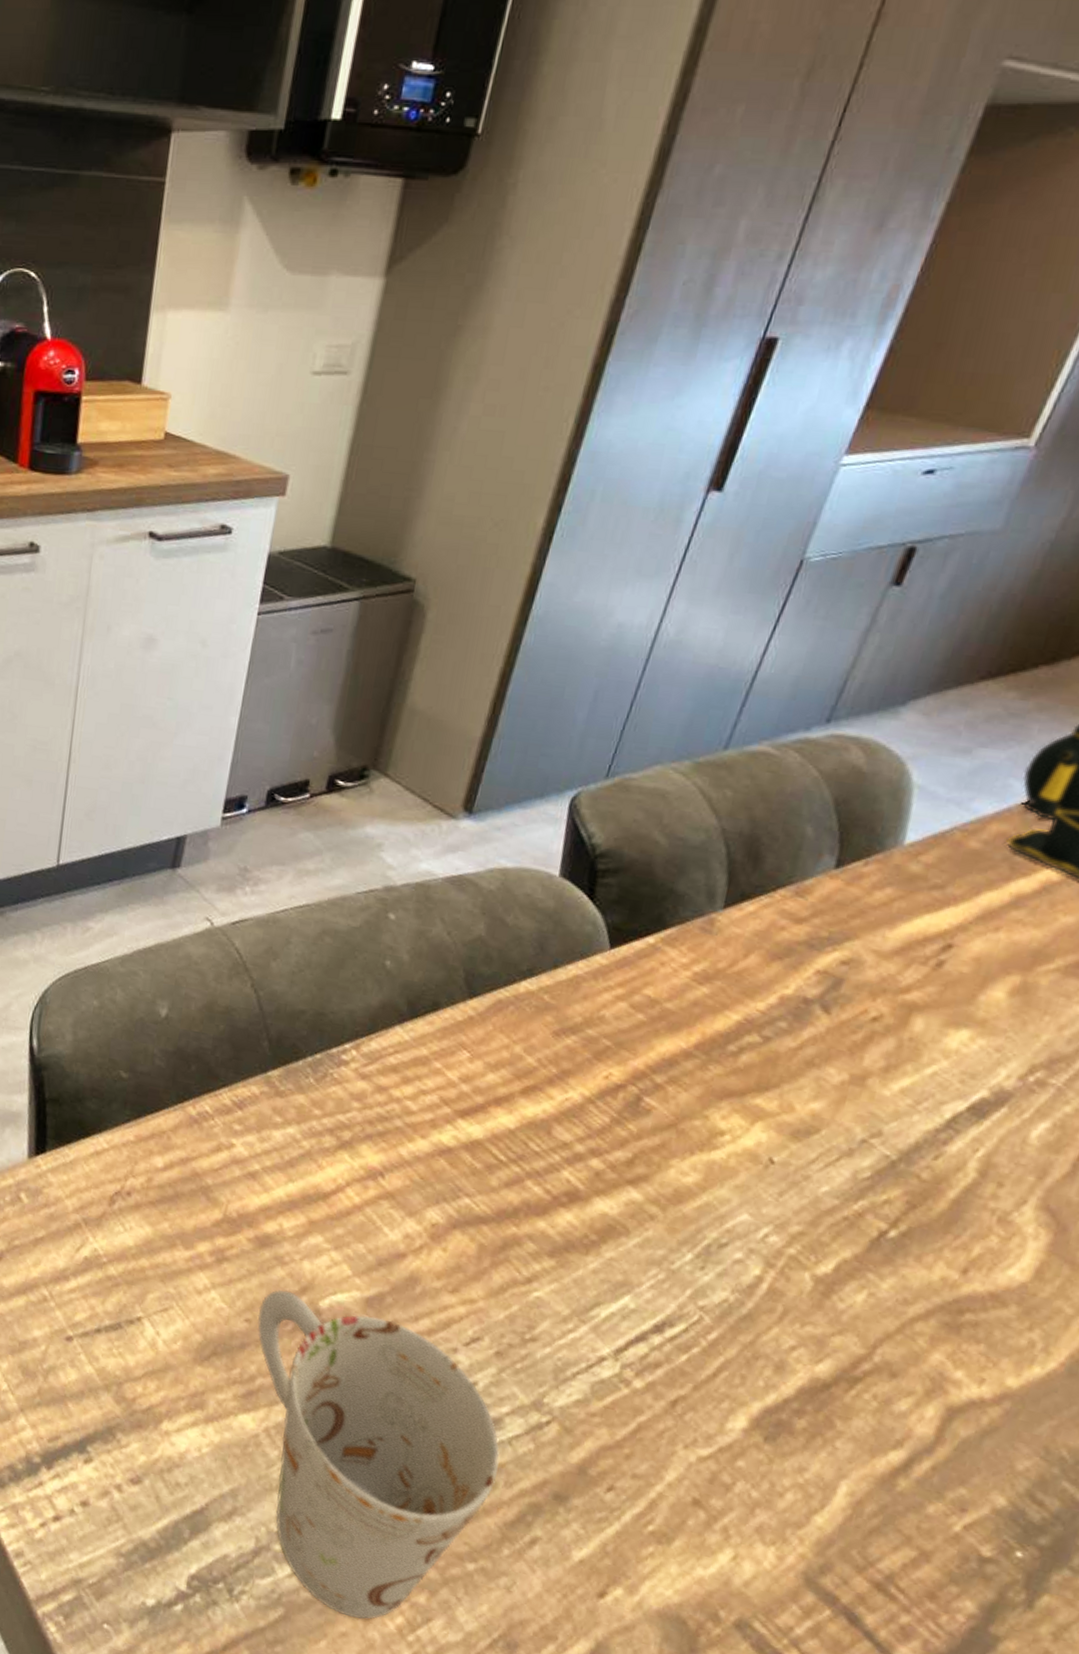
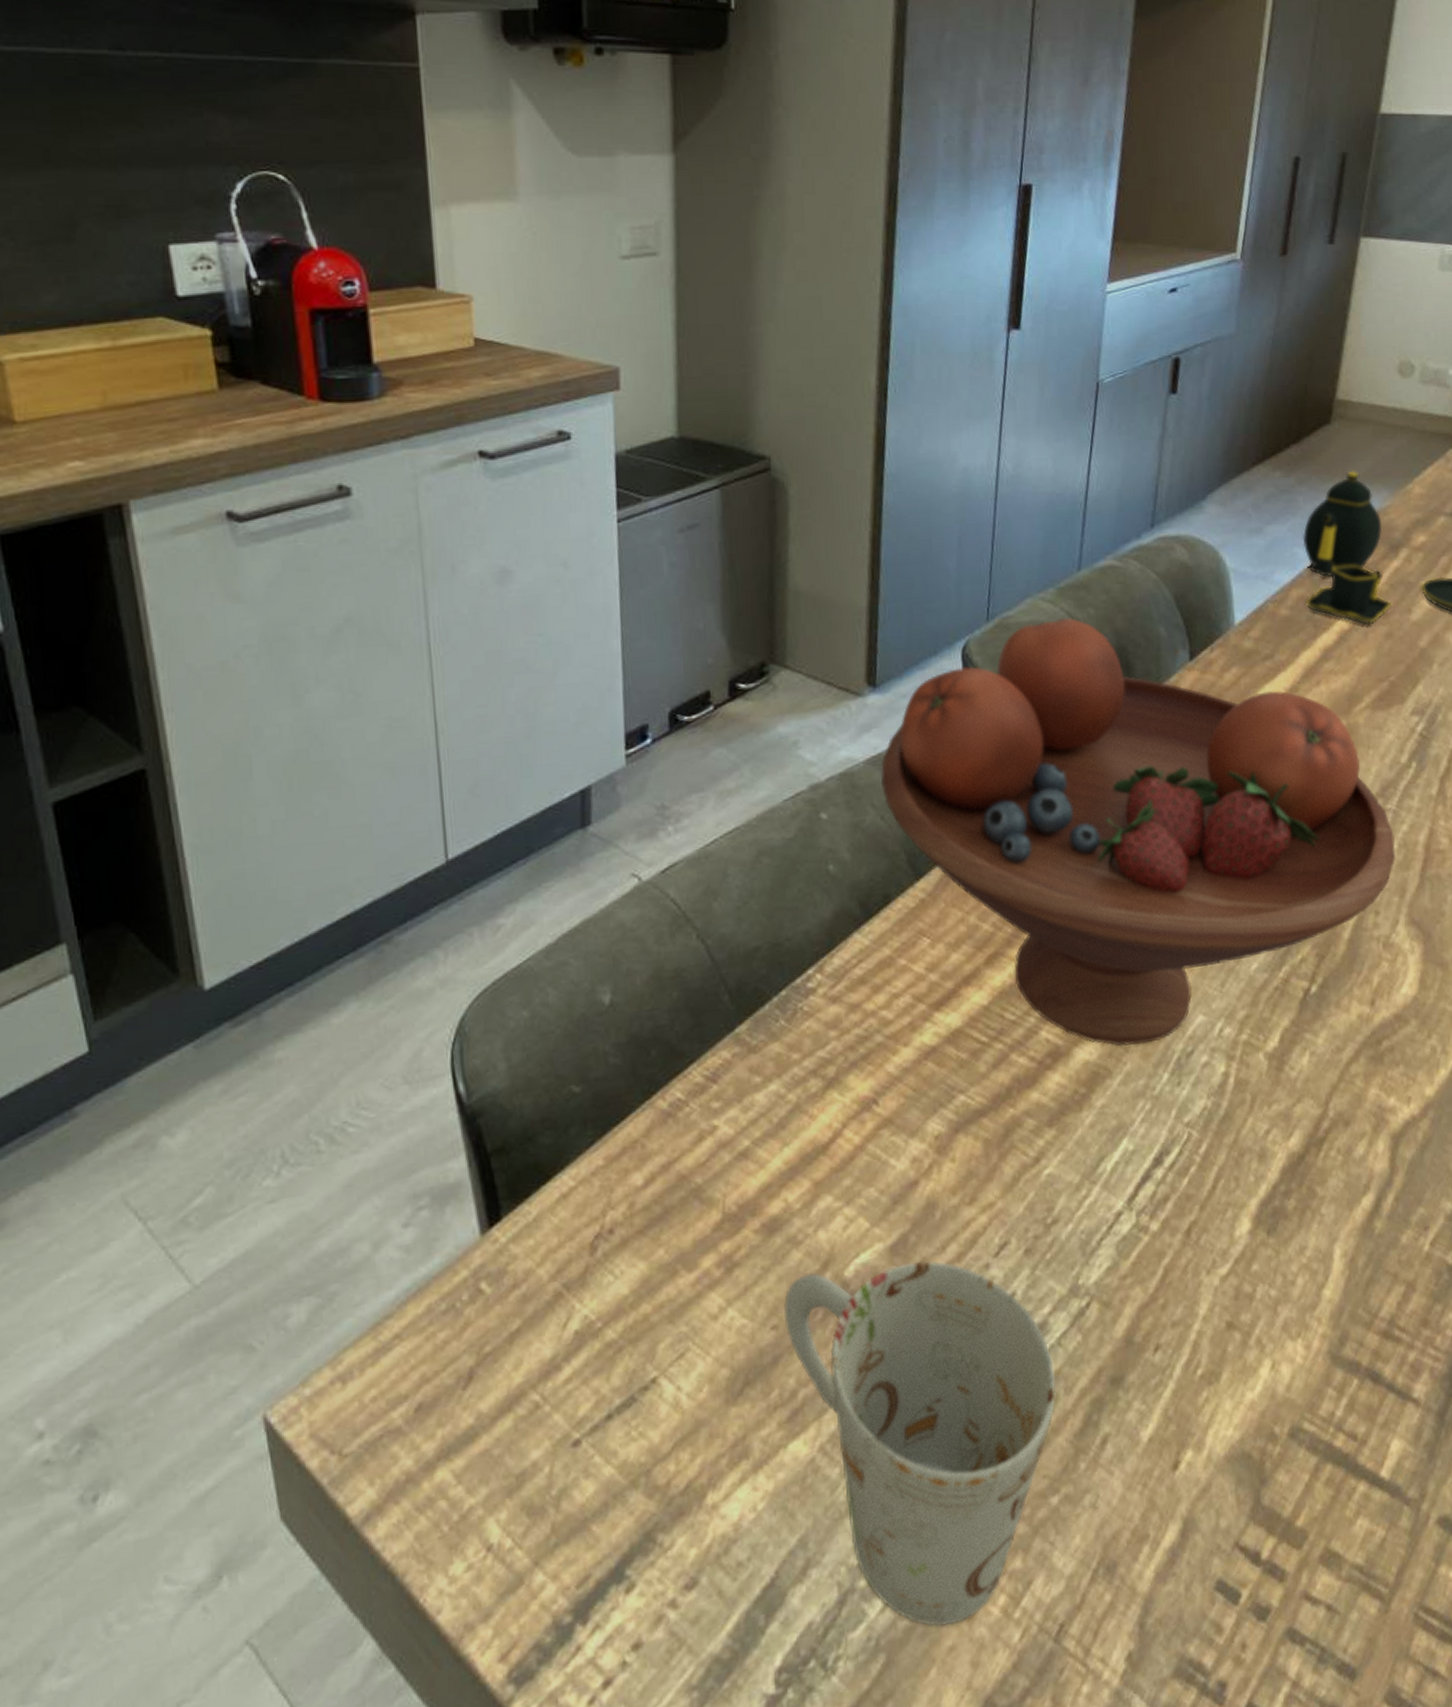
fruit bowl: none [454,791,1051,1222] -> present [881,618,1396,1047]

